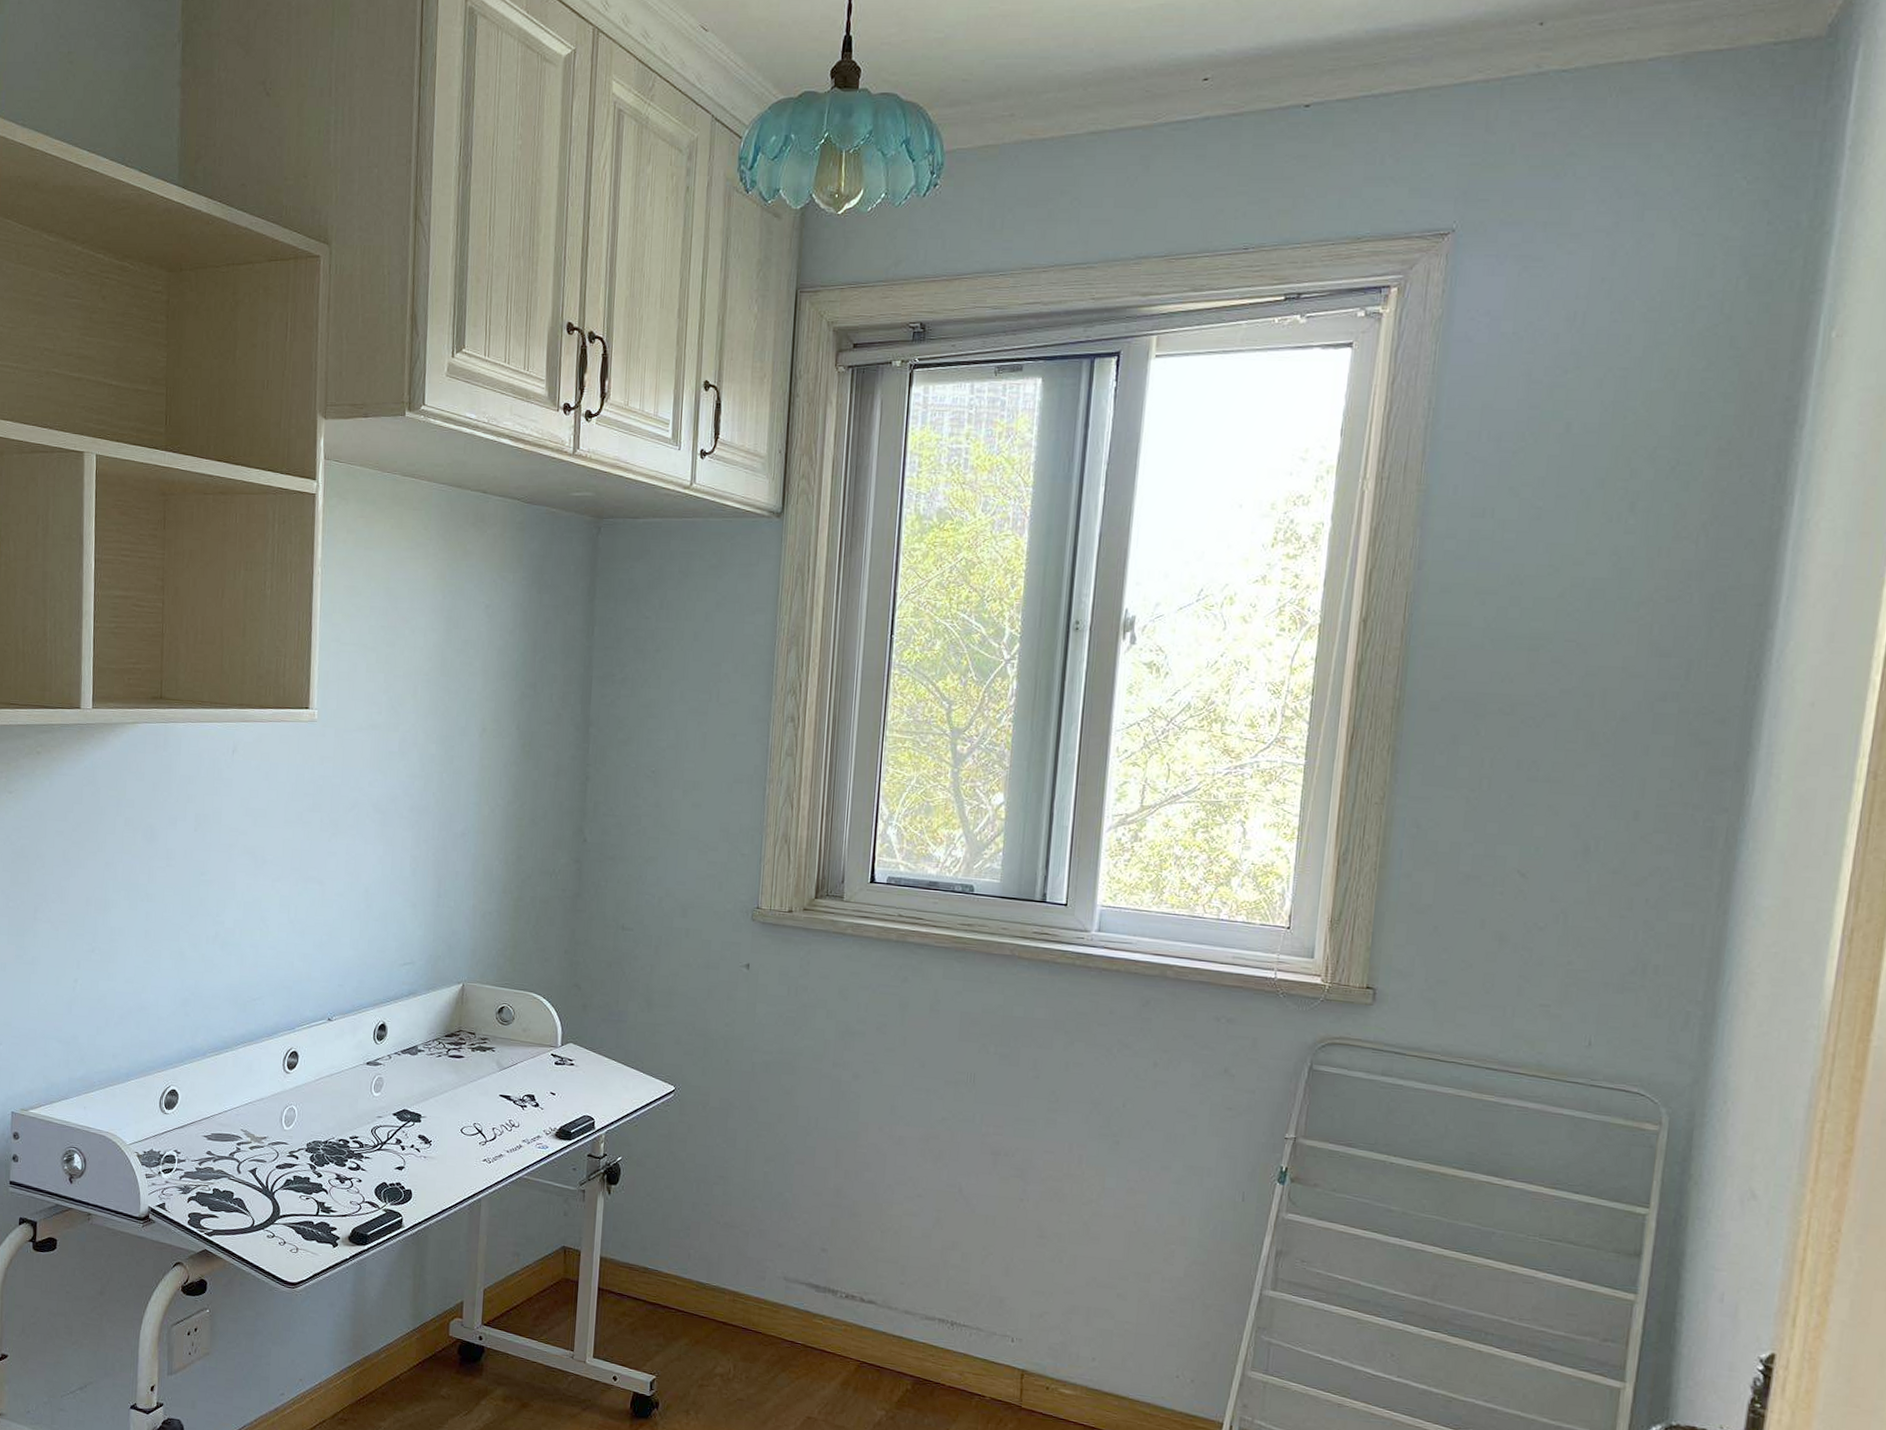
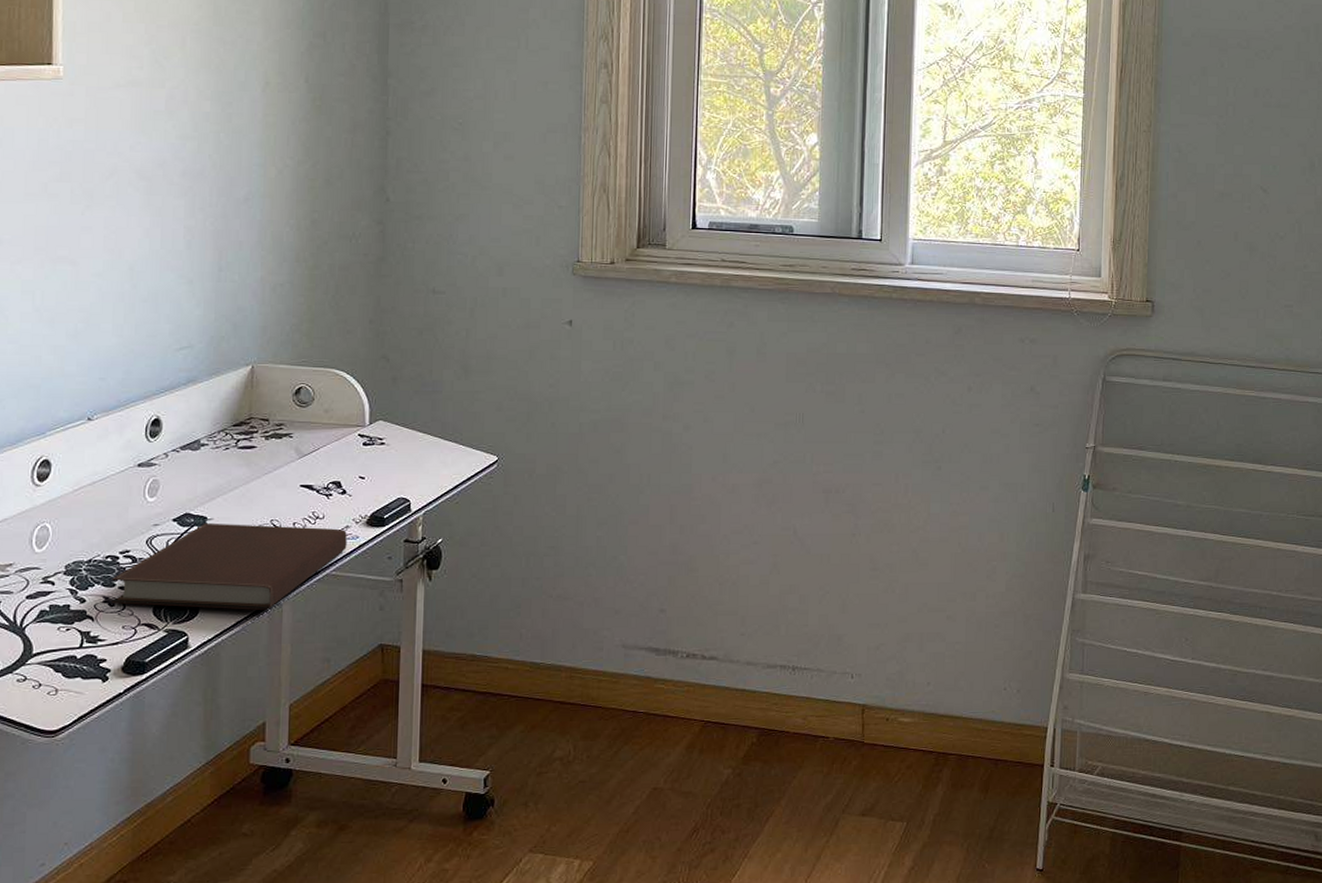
notebook: none [342,1119,538,1203] -> present [111,523,347,610]

